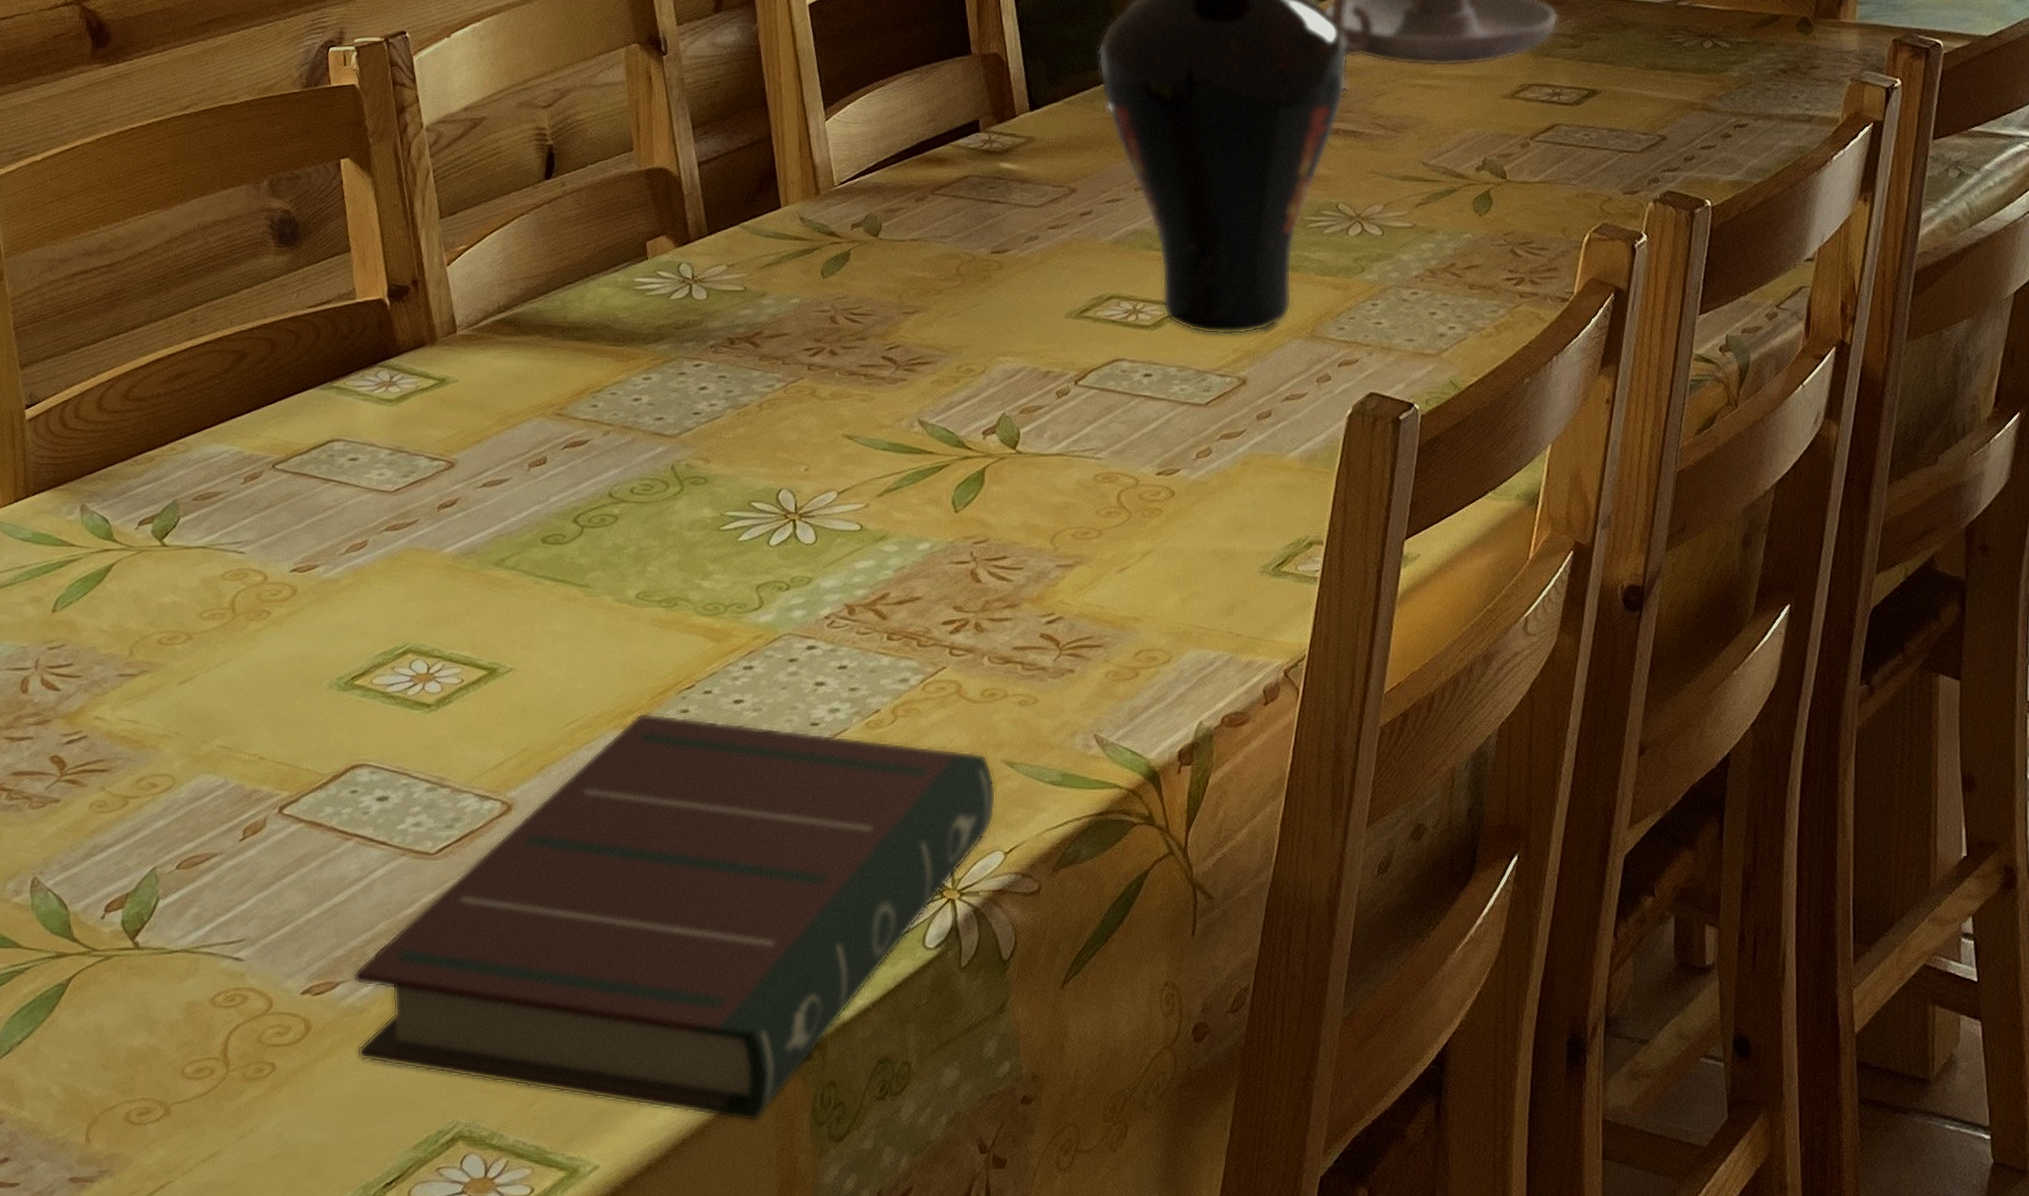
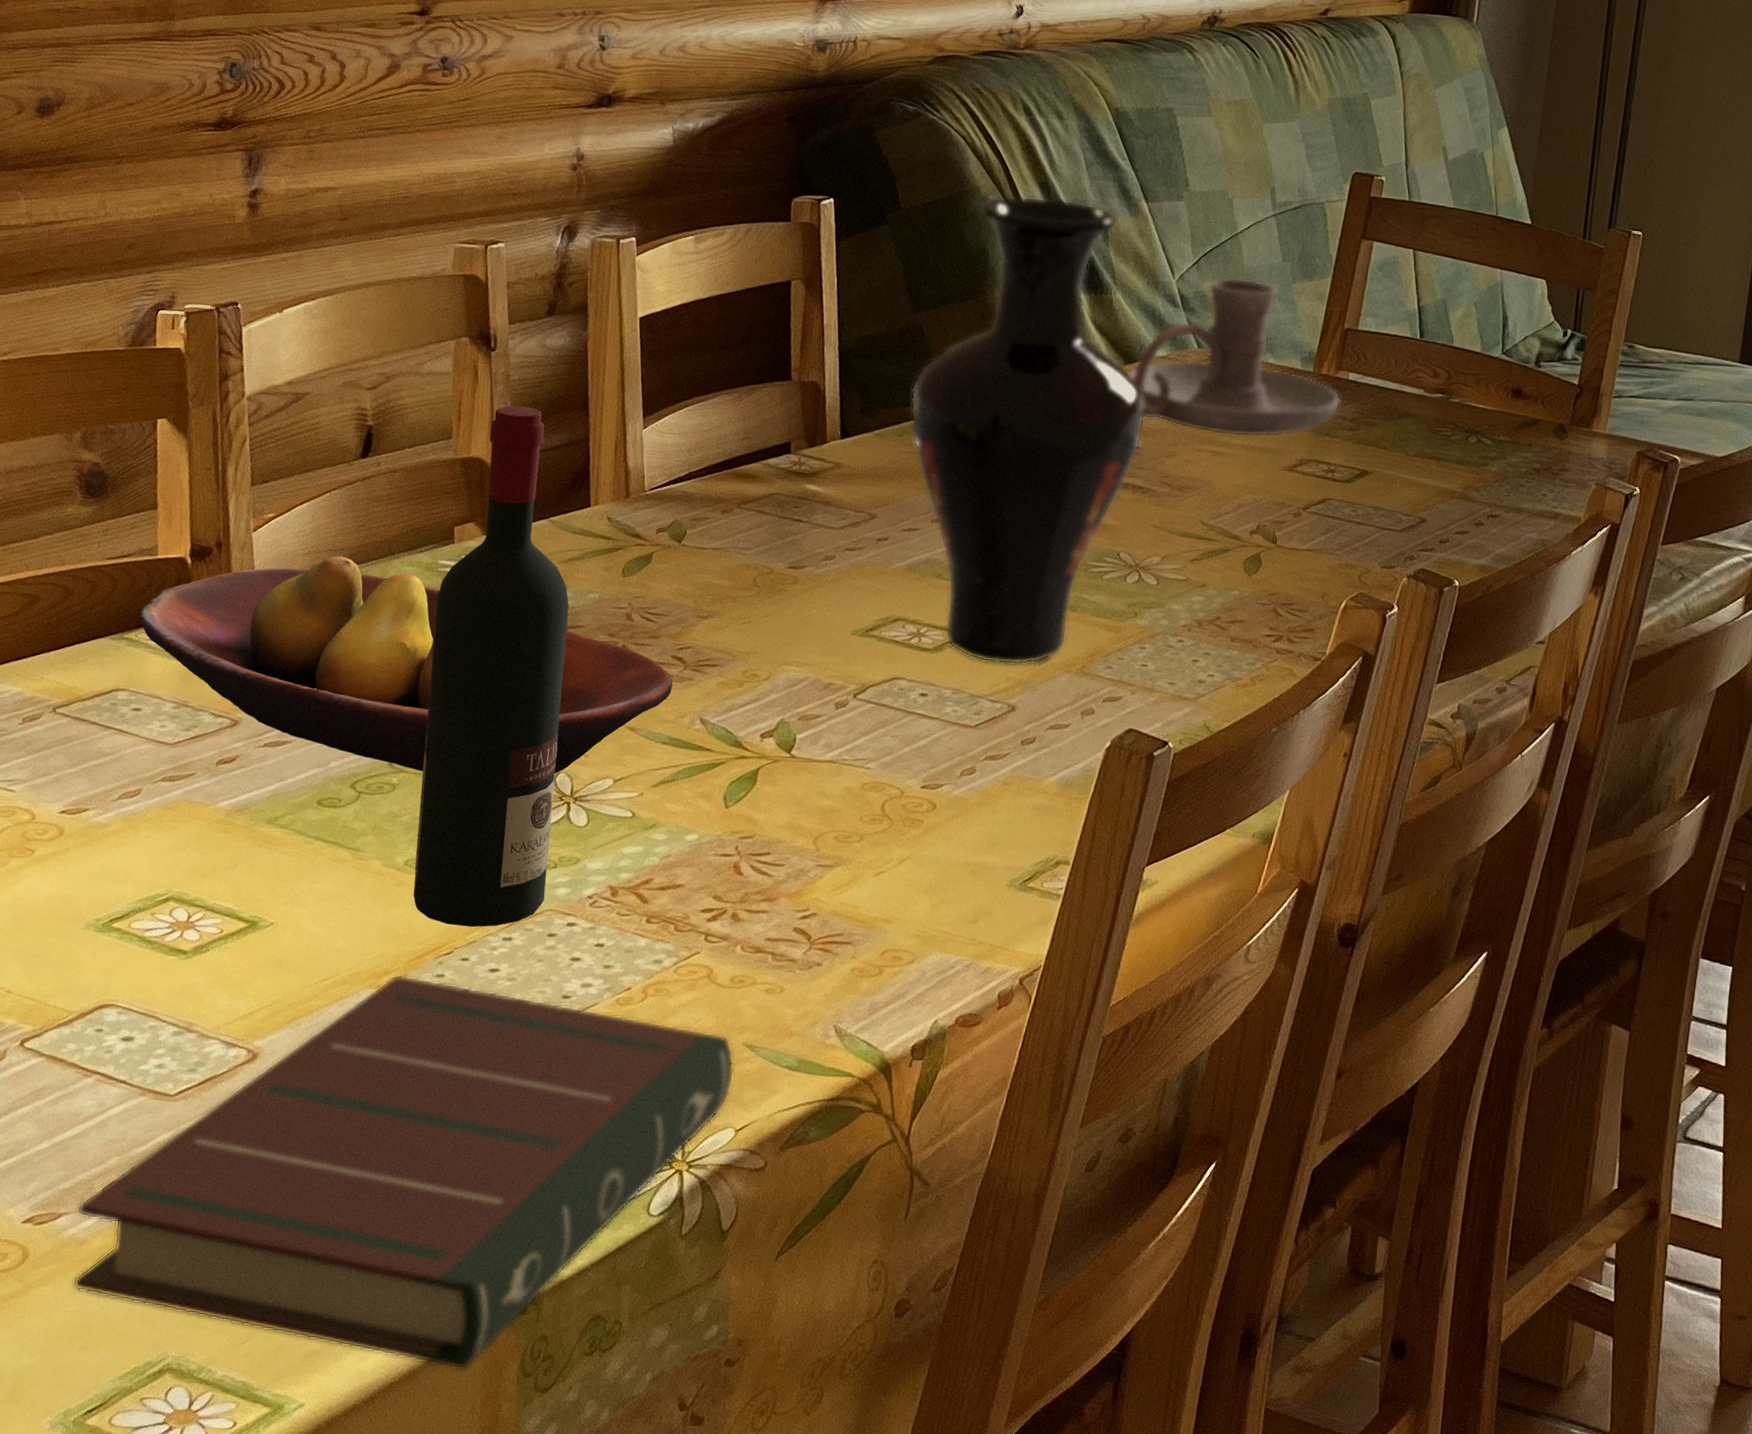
fruit bowl: none [345,283,886,500] -> present [139,556,673,774]
wine bottle: none [637,109,781,658] -> present [413,405,570,928]

